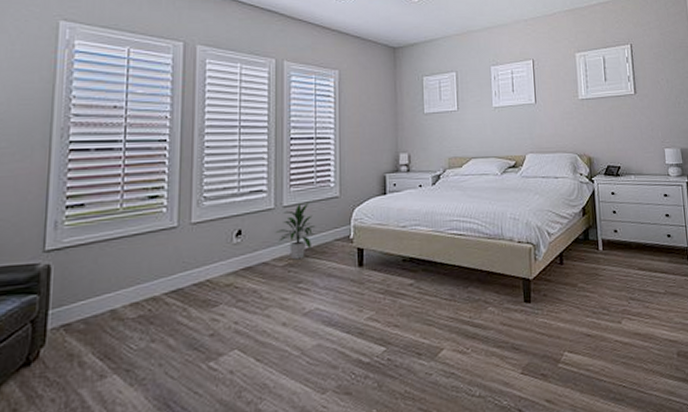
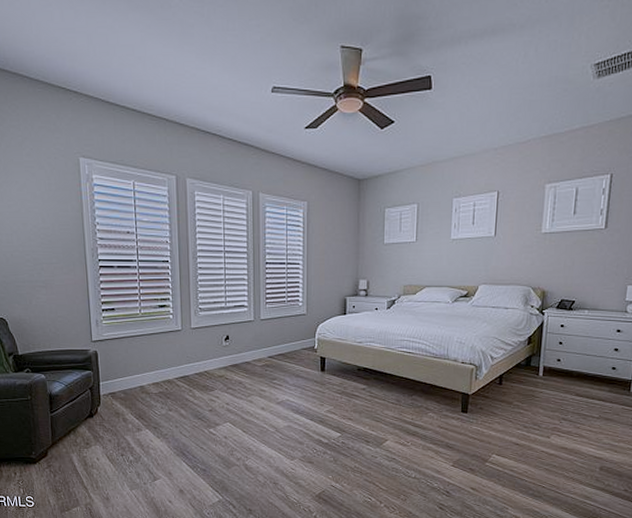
indoor plant: present [275,203,316,260] -> none [255,318,287,362]

